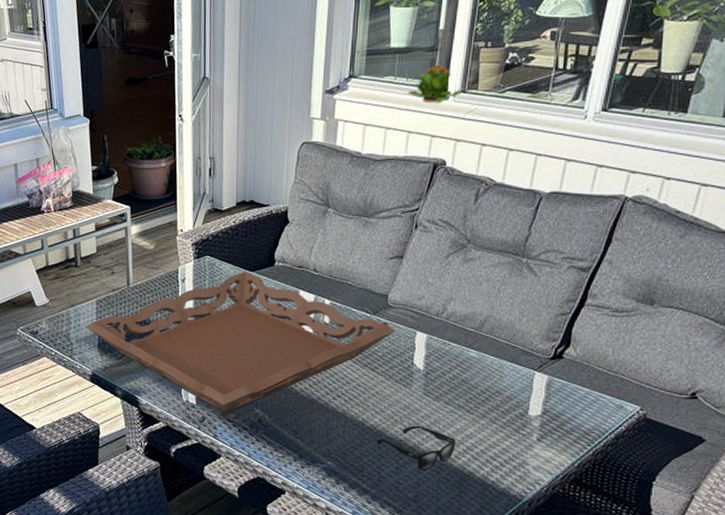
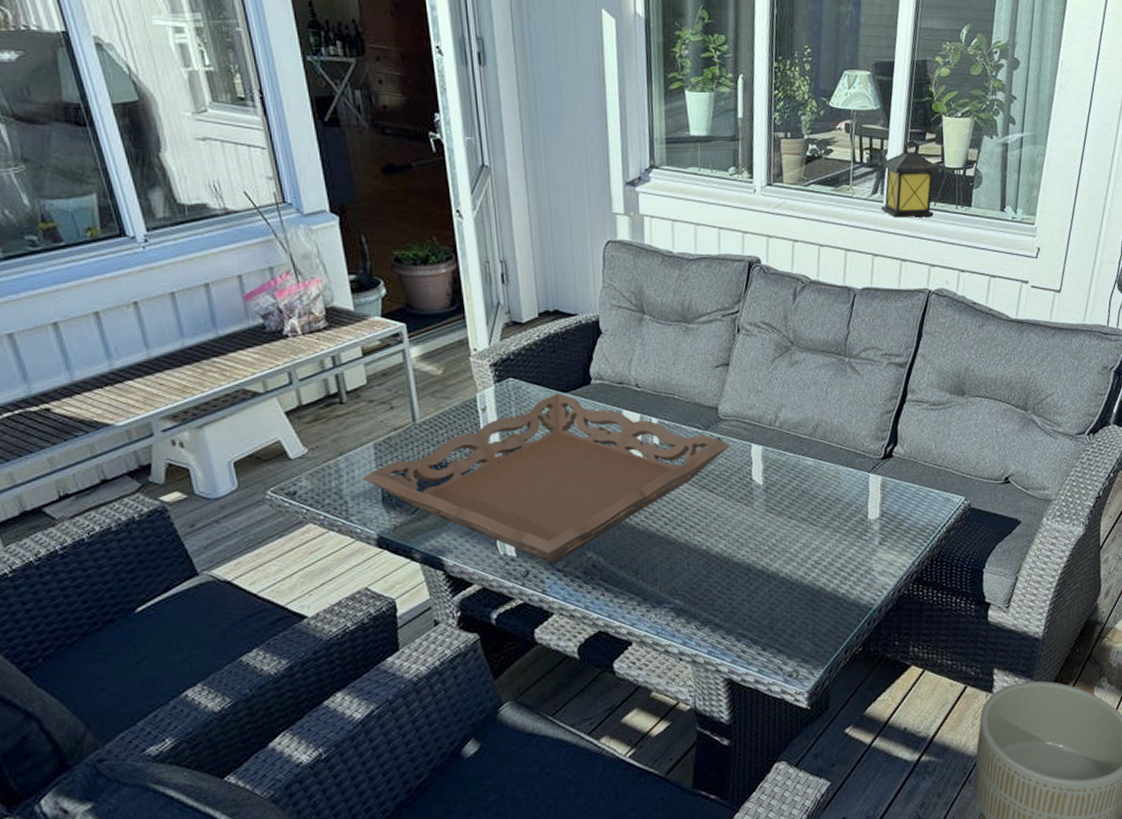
sunglasses: present [376,425,456,471] -> none [724,545,804,594]
potted flower: present [408,64,463,103] -> none [714,154,769,197]
lantern: none [581,46,654,124] -> present [881,140,939,218]

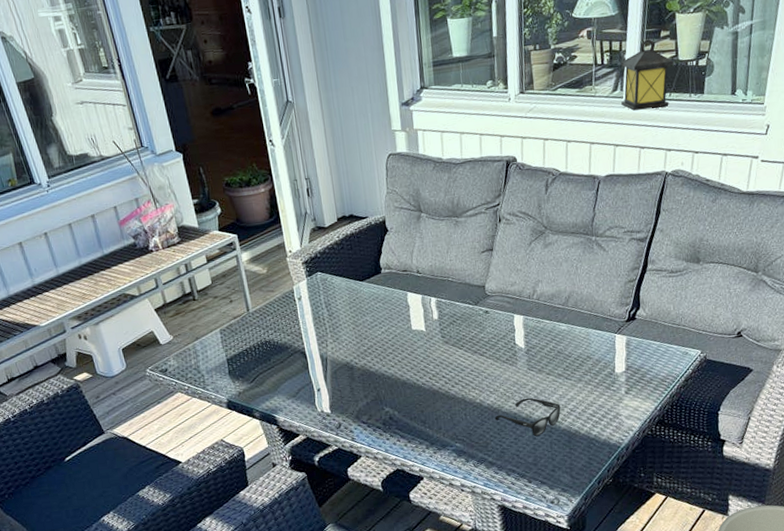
tray: present [362,393,730,564] -> none [213,282,496,417]
sunglasses: none [724,545,804,594] -> present [494,397,561,437]

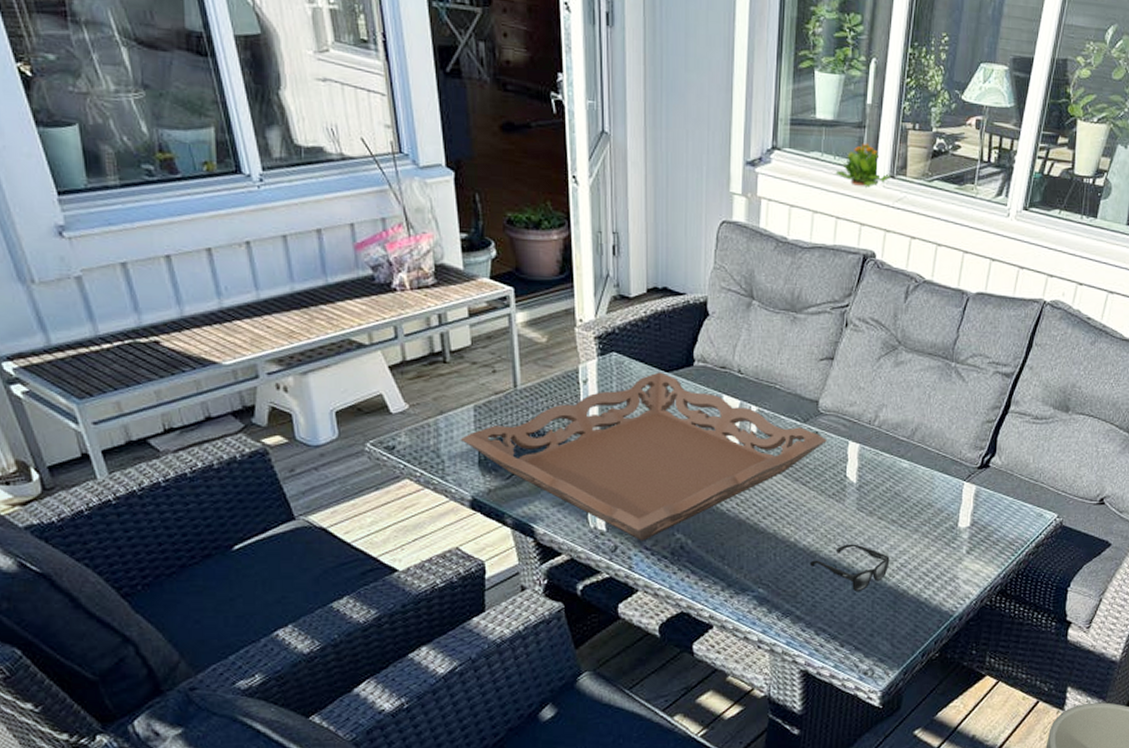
tray: none [213,282,496,417] -> present [460,372,827,541]
potted flower: none [474,68,522,106] -> present [835,143,892,188]
lantern: present [620,39,674,111] -> none [1004,143,1068,225]

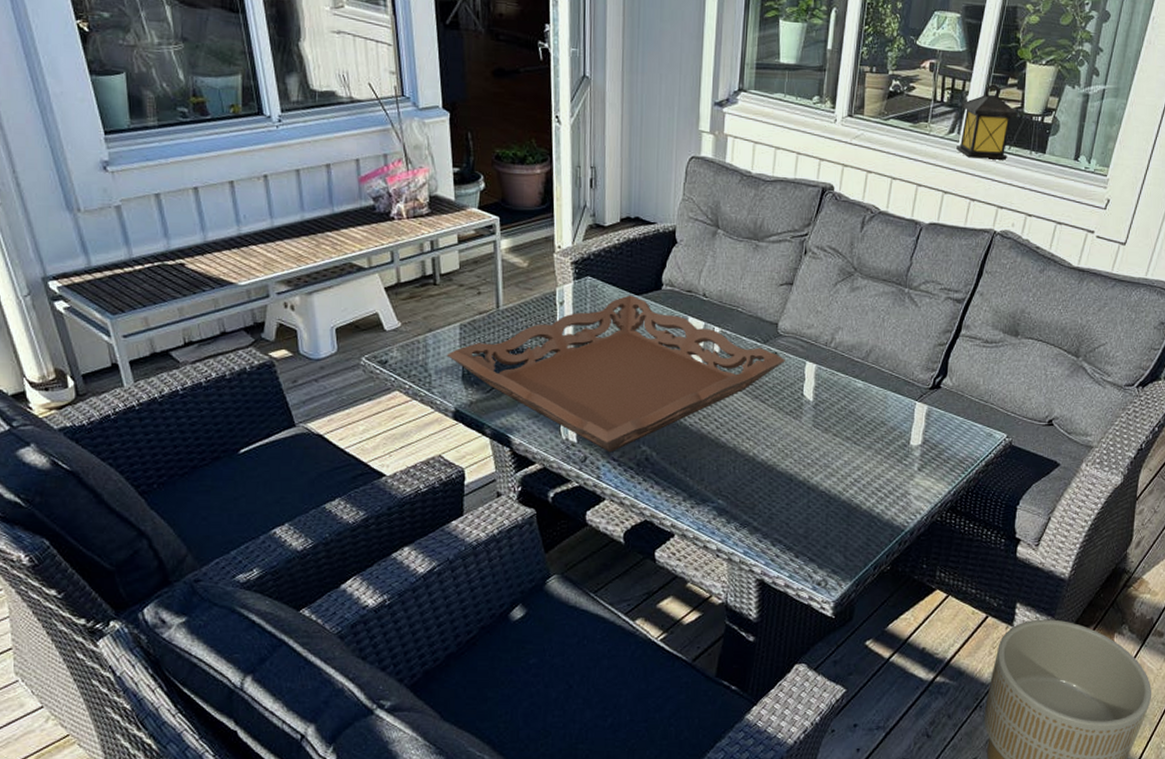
sunglasses: present [809,544,890,592] -> none [767,459,844,506]
potted flower: present [835,143,892,188] -> none [797,85,850,126]
lantern: none [1004,143,1068,225] -> present [956,84,1018,160]

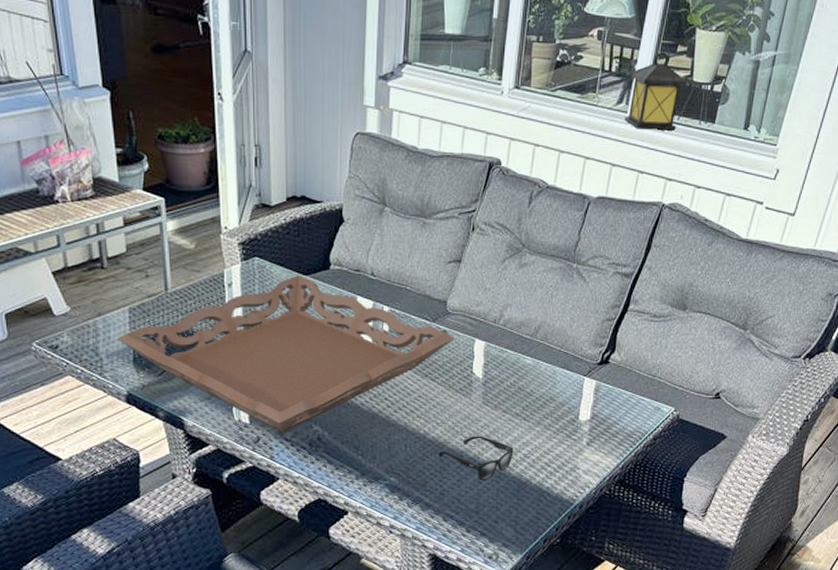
sunglasses: none [767,459,844,506] -> present [438,436,514,481]

